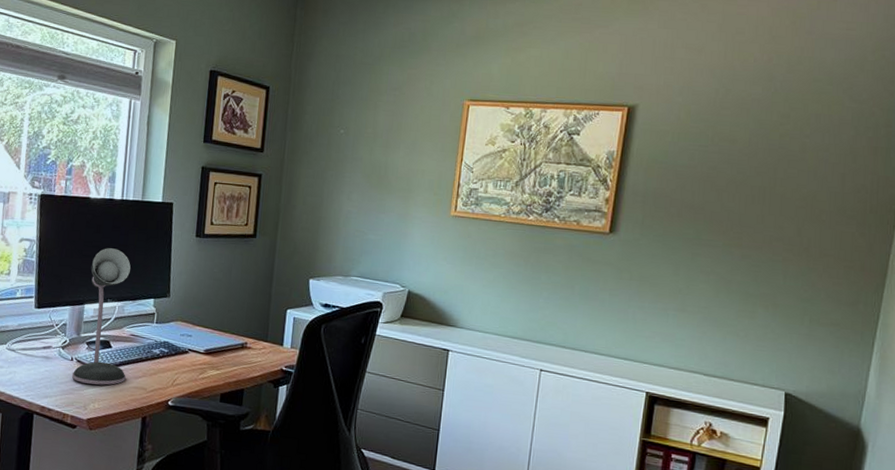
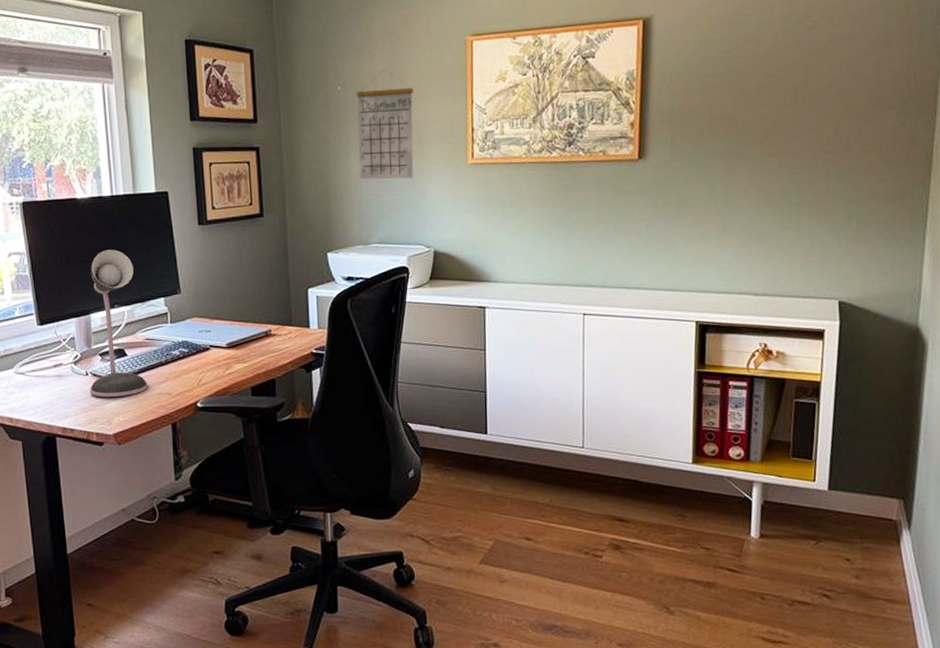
calendar: none [349,120,410,222] -> present [357,70,414,180]

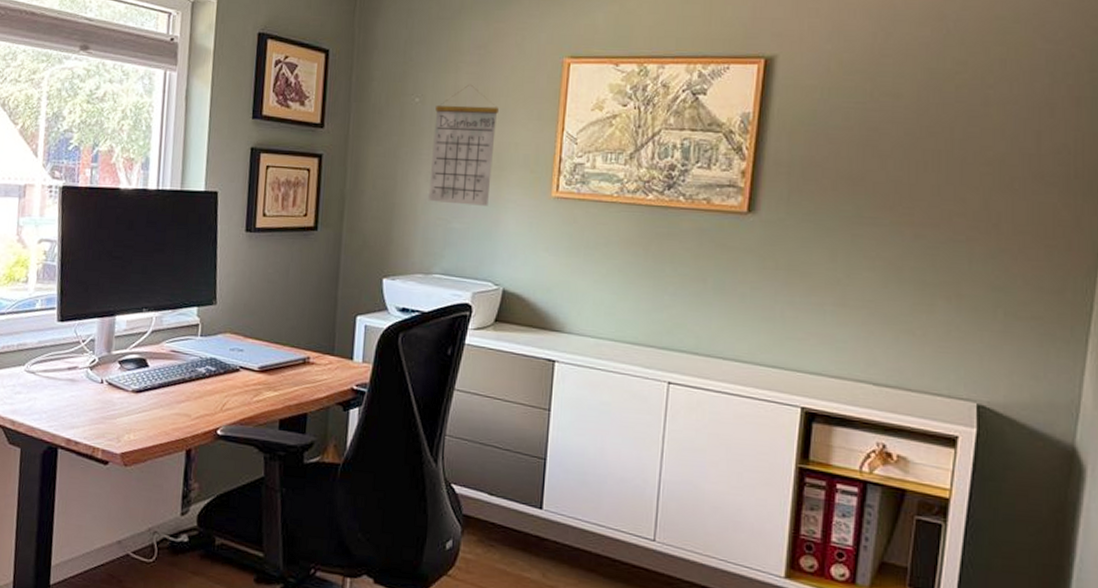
desk lamp: present [89,249,148,397] -> none [101,247,169,412]

